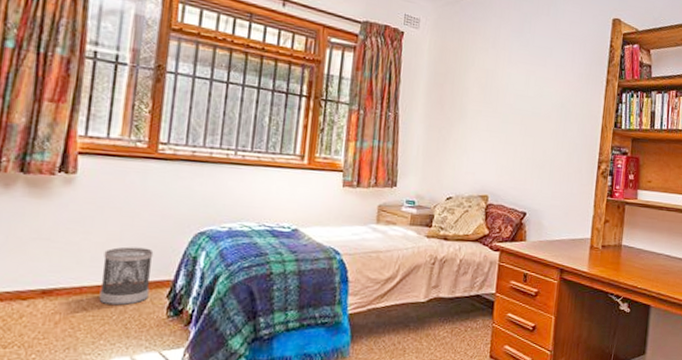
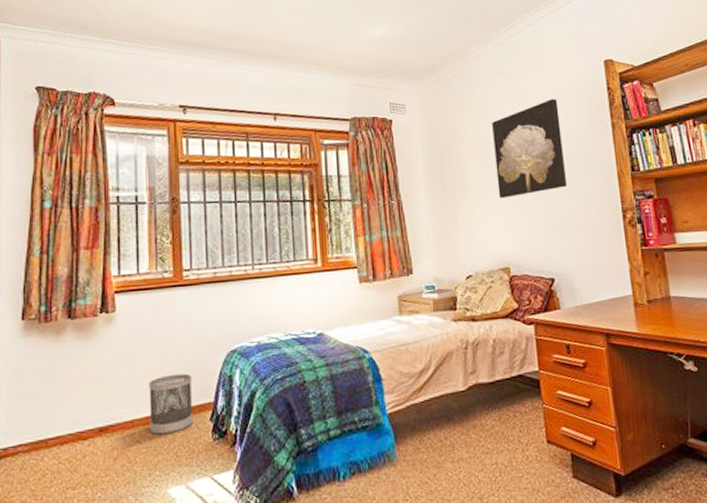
wall art: none [491,44,564,131] -> present [492,98,568,199]

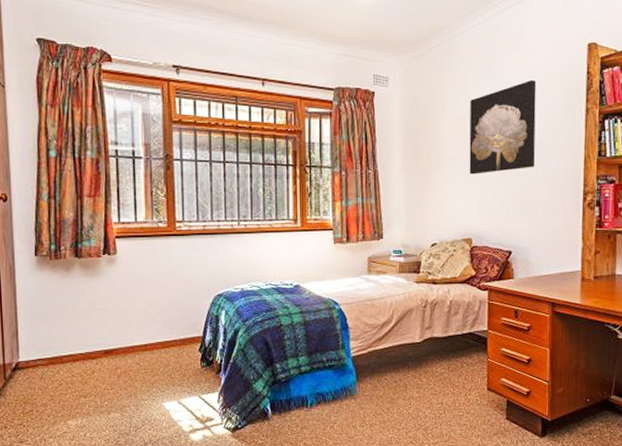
wastebasket: present [148,373,194,435] -> none [146,311,185,360]

